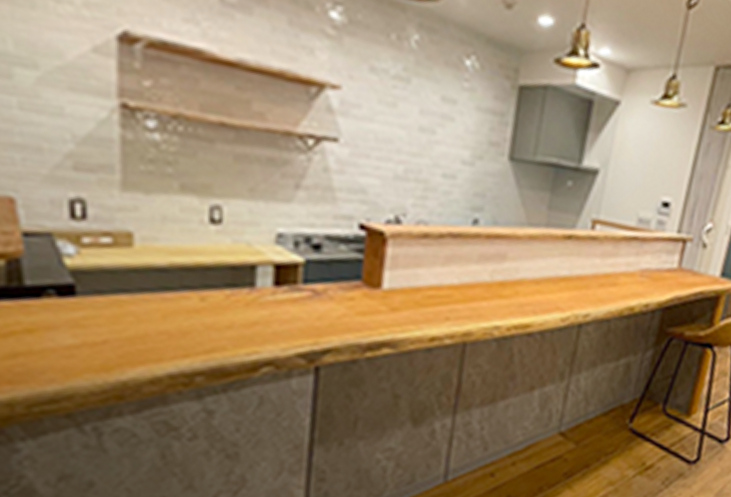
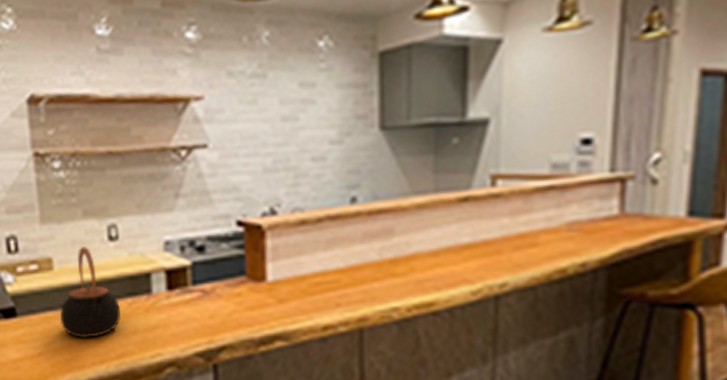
teapot: none [135,224,216,330] -> present [59,245,121,339]

